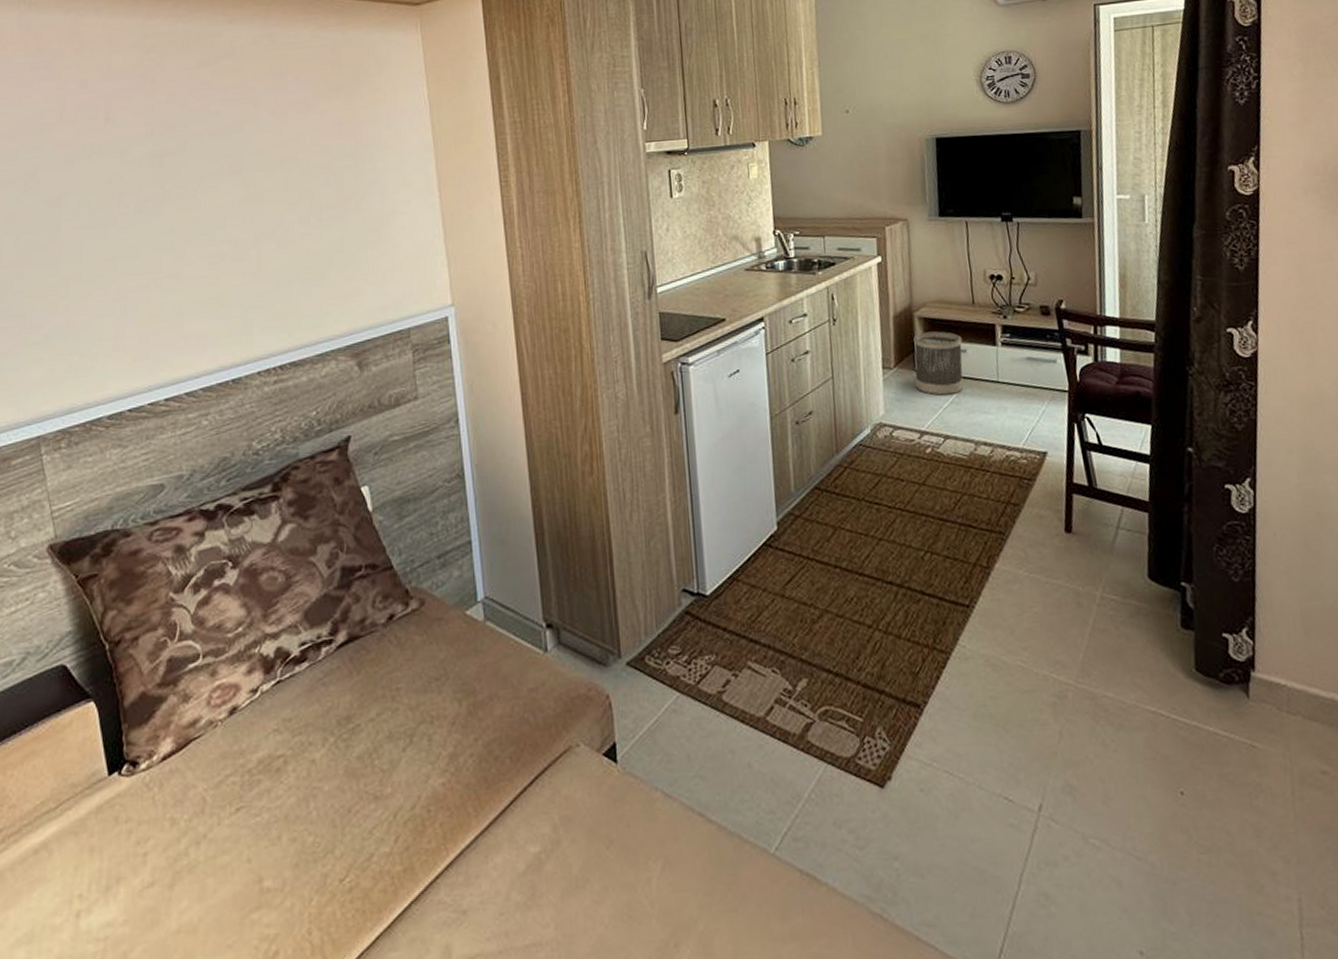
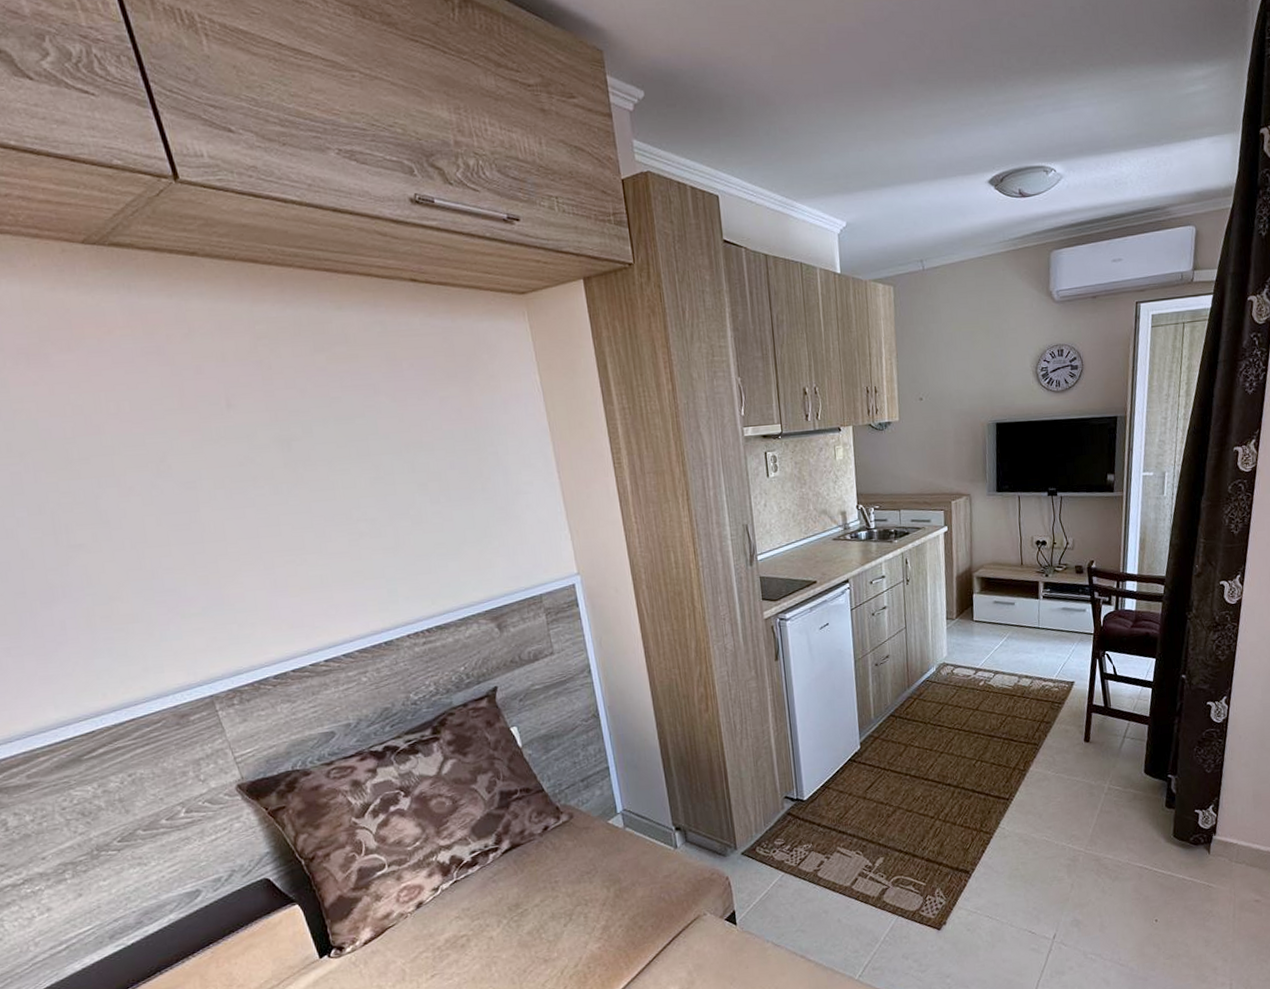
wastebasket: present [913,331,964,397] -> none [972,588,1012,641]

